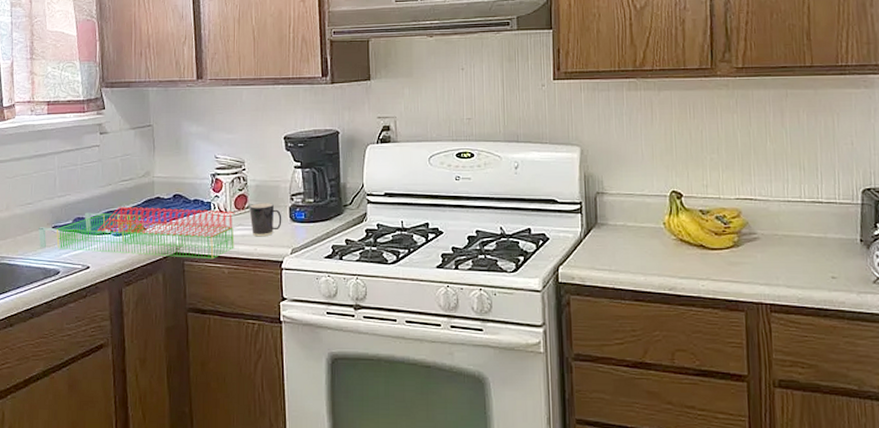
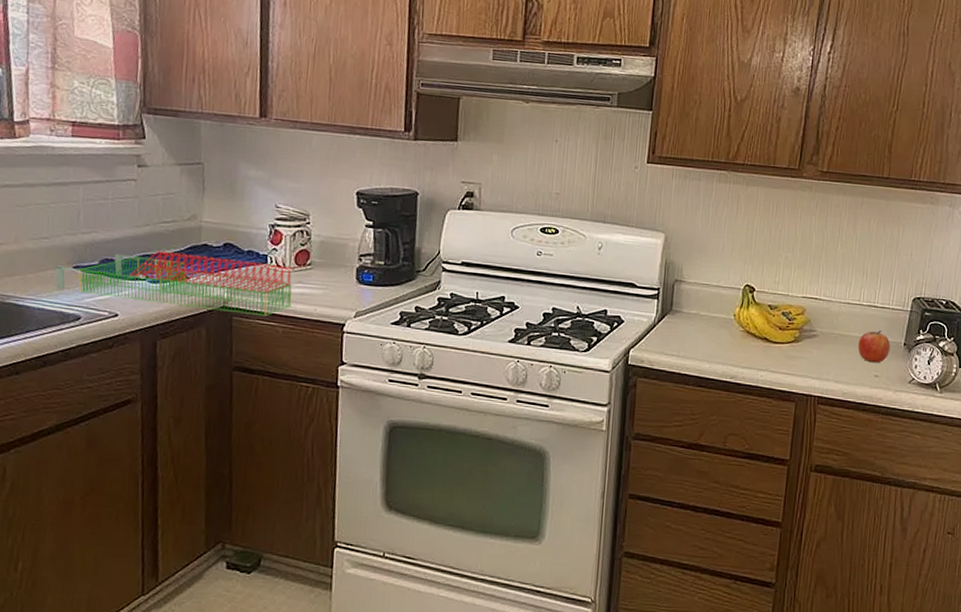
mug: present [249,203,282,237] -> none [311,260,348,297]
apple: none [806,228,845,264] -> present [857,331,891,363]

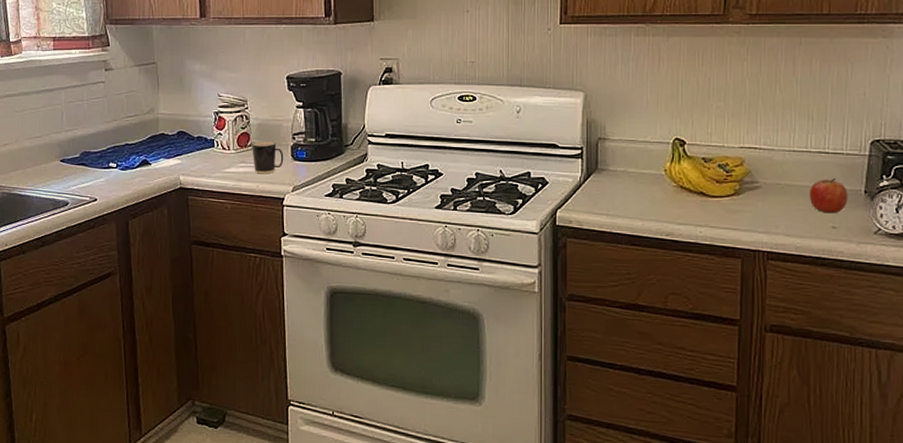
dish rack: present [55,250,296,317] -> none [47,141,239,195]
mug: none [311,260,348,297] -> present [252,141,284,174]

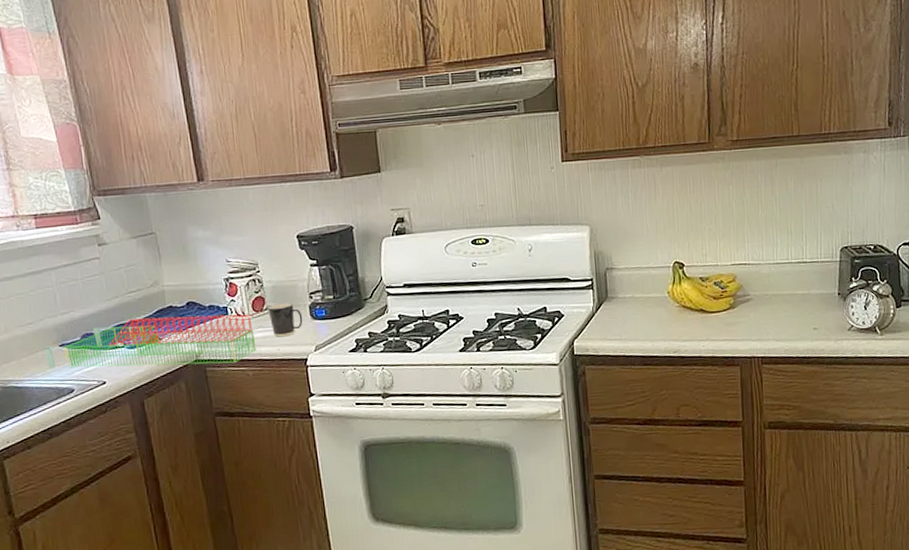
dish rack: none [47,141,239,195] -> present [44,313,257,368]
apple: present [809,178,848,214] -> none [792,285,825,317]

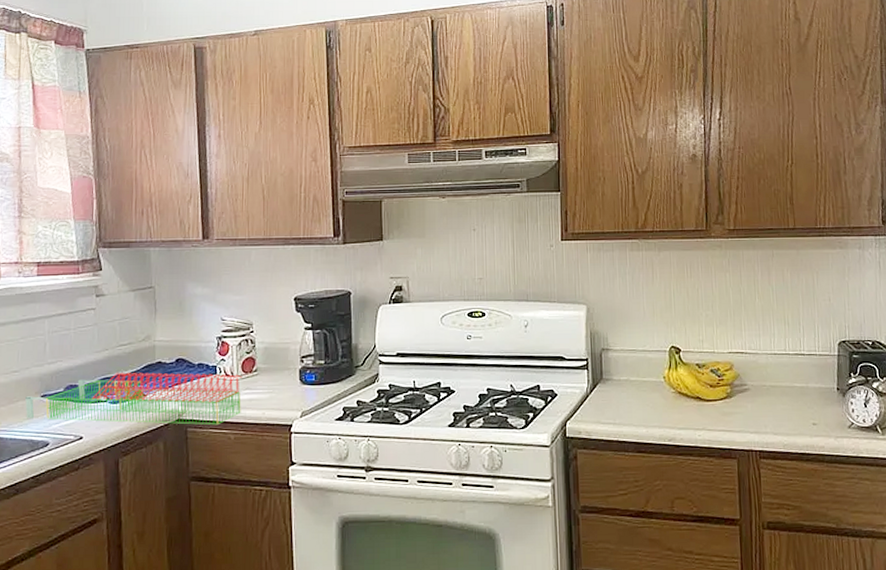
mug: present [268,303,303,337] -> none [257,365,292,401]

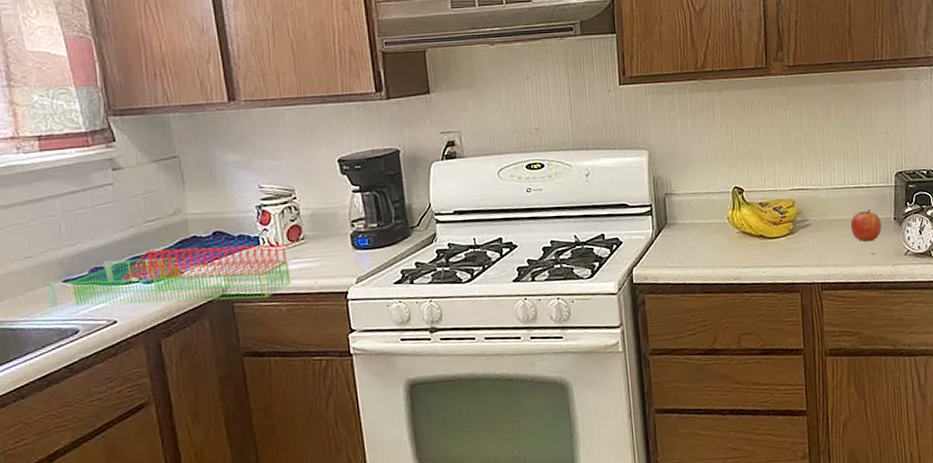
apple: none [790,378,824,411] -> present [850,209,882,242]

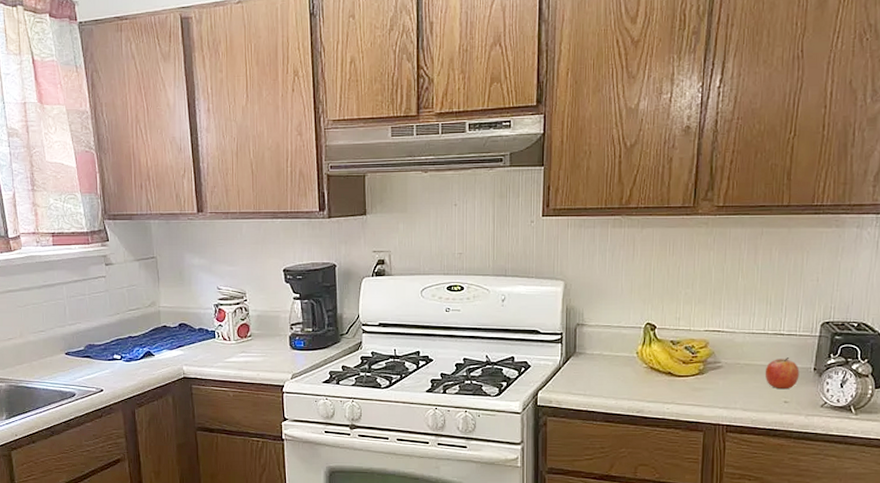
dish rack: present [45,244,291,306] -> none [52,334,239,384]

